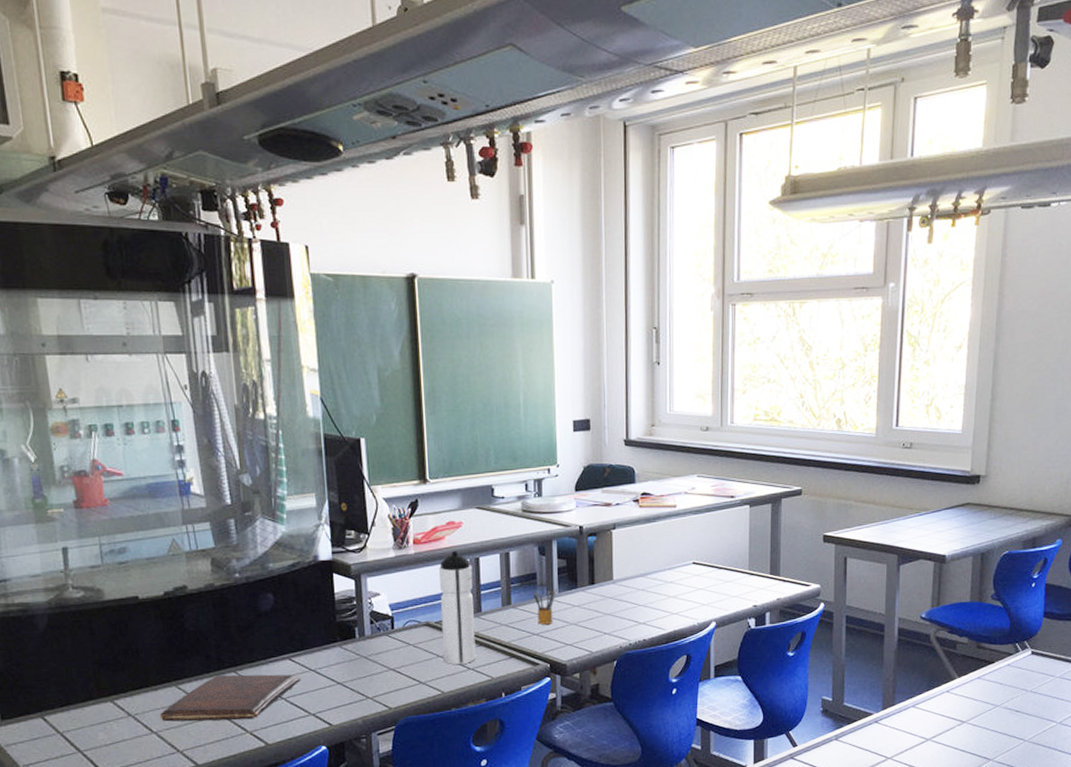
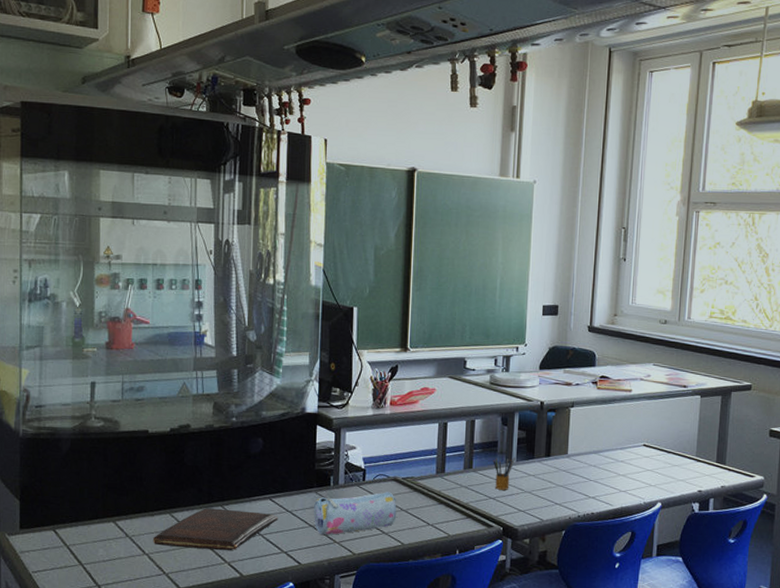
pencil case: none [340,638,433,691] -> present [314,492,397,535]
water bottle: present [439,551,476,664] -> none [406,414,441,519]

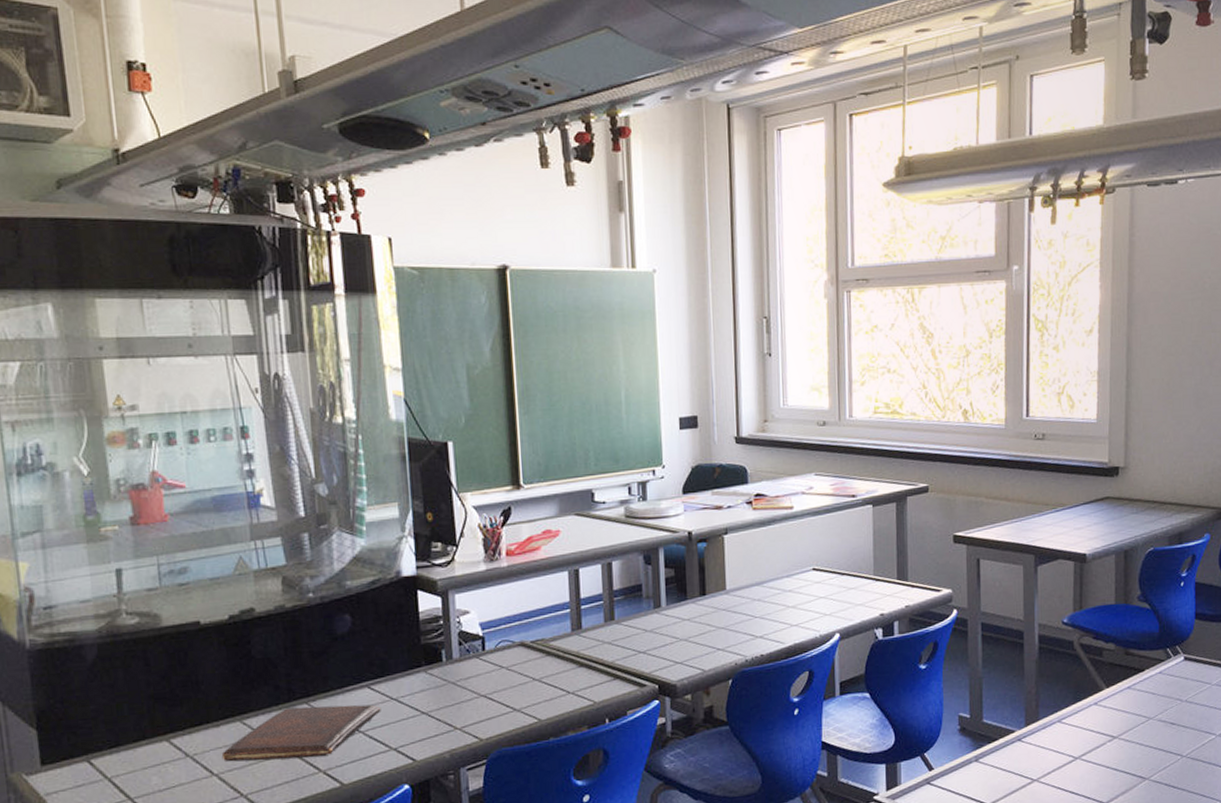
pencil case: present [314,492,397,535] -> none [425,660,529,722]
pencil box: present [493,458,515,490] -> none [638,601,665,642]

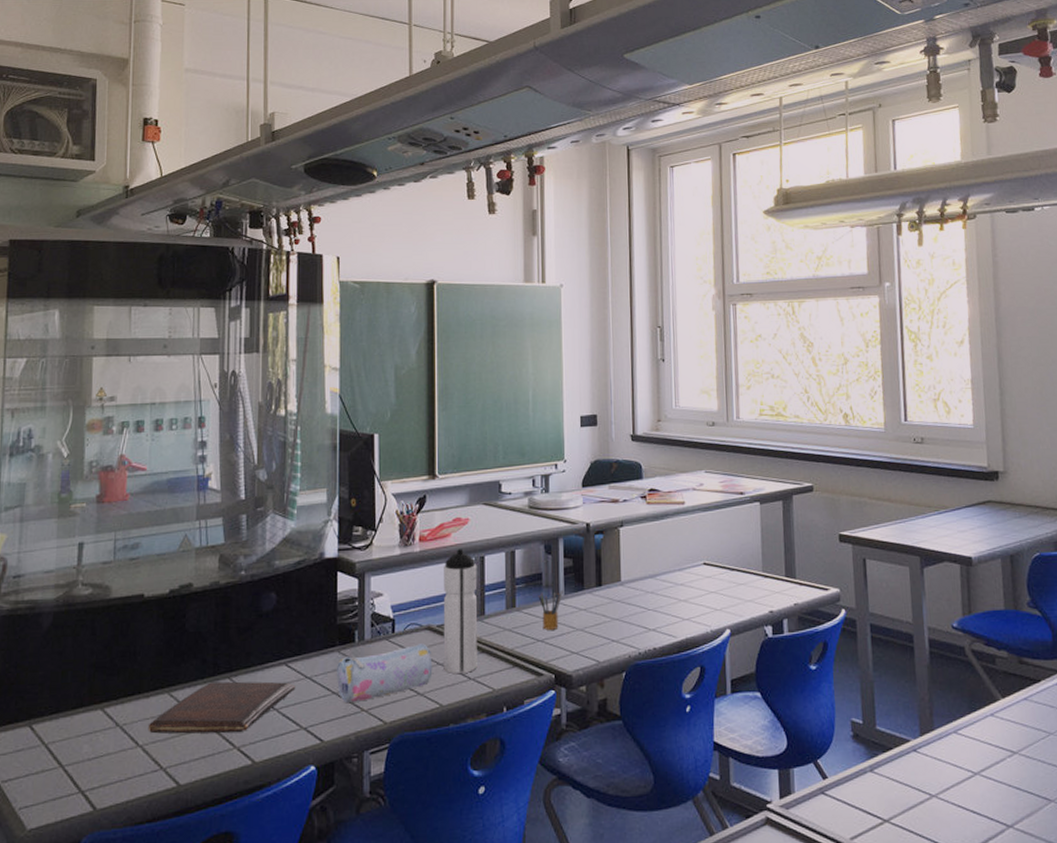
pencil case: none [425,660,529,722] -> present [337,643,433,702]
water bottle: none [535,562,576,688] -> present [443,549,478,674]
pencil box: none [638,601,665,642] -> present [538,590,563,630]

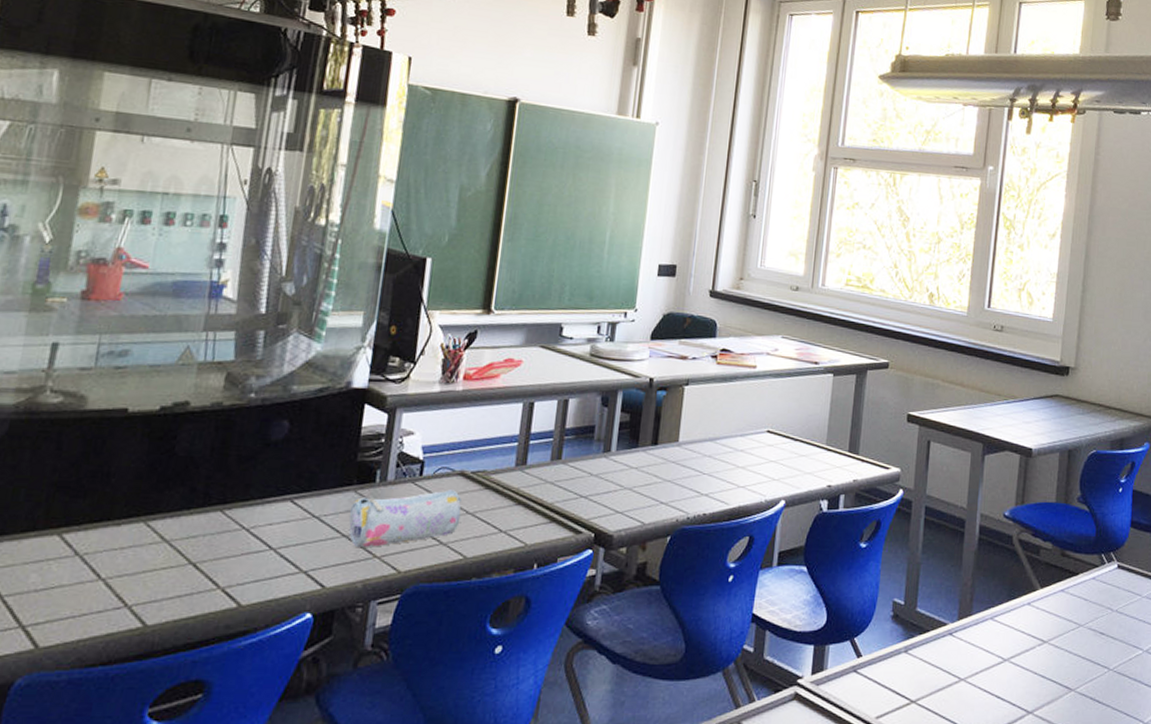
book: present [148,681,296,734] -> none [114,514,300,572]
water bottle: present [443,549,478,674] -> none [473,392,525,525]
pencil box: present [538,590,563,630] -> none [587,446,615,487]

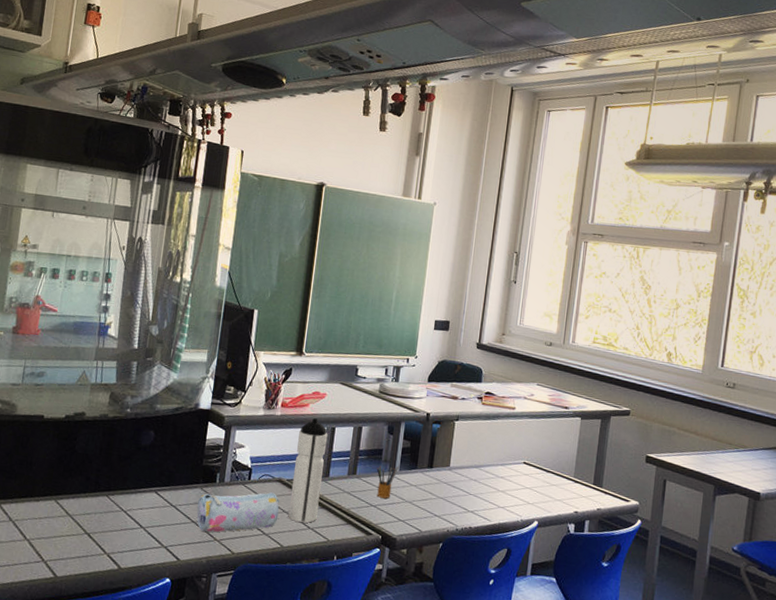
water bottle: none [473,392,525,525] -> present [288,418,328,523]
pencil box: none [587,446,615,487] -> present [376,466,399,499]

